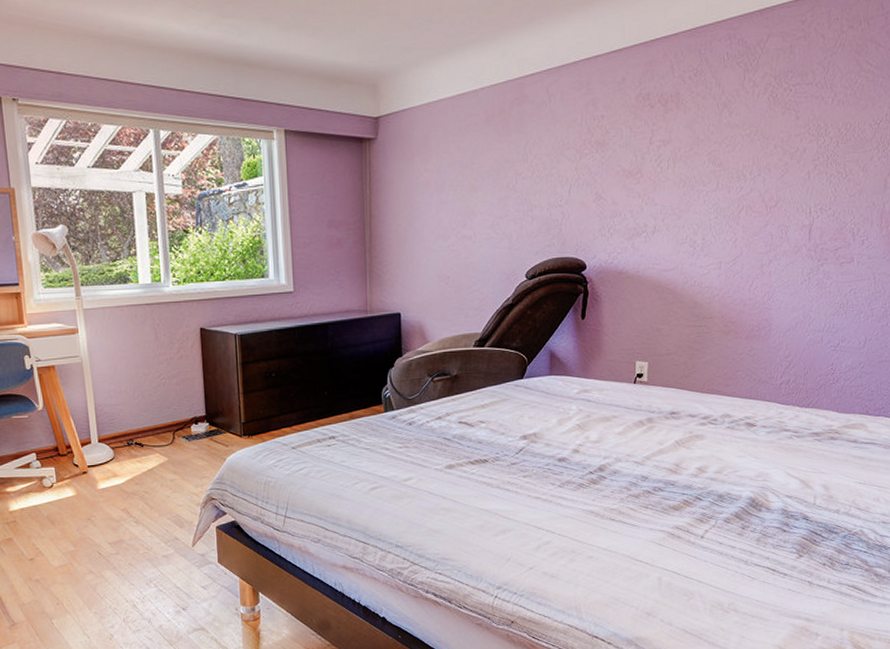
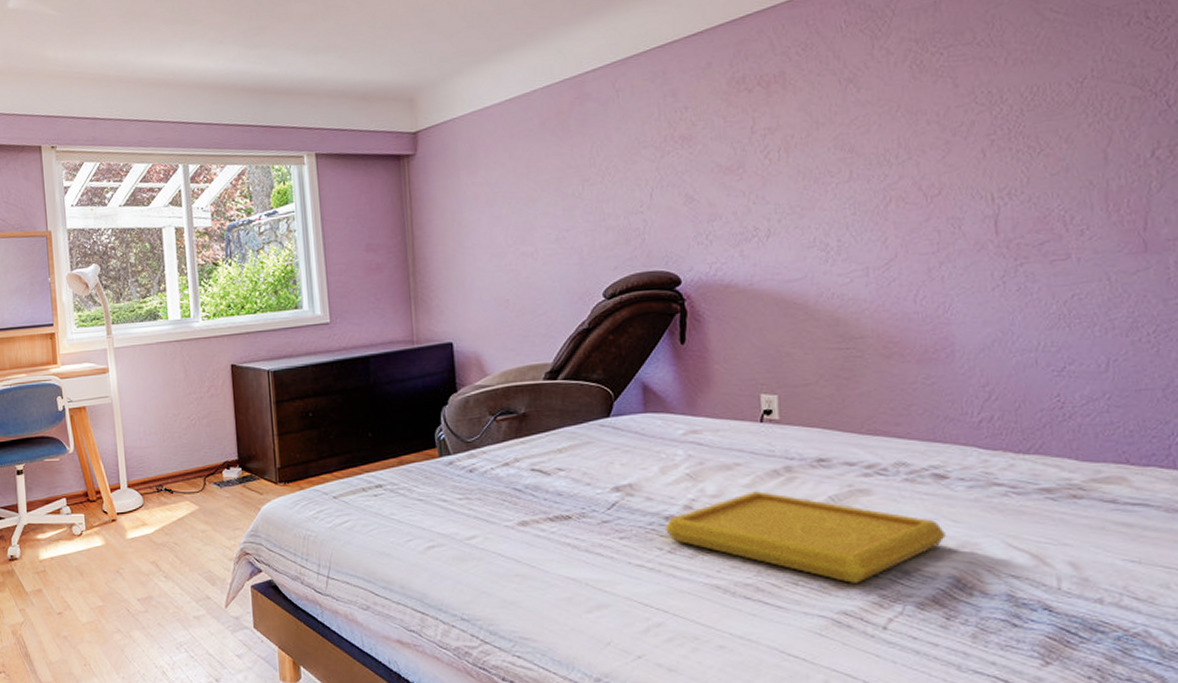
serving tray: none [558,438,749,505] -> present [665,491,946,583]

